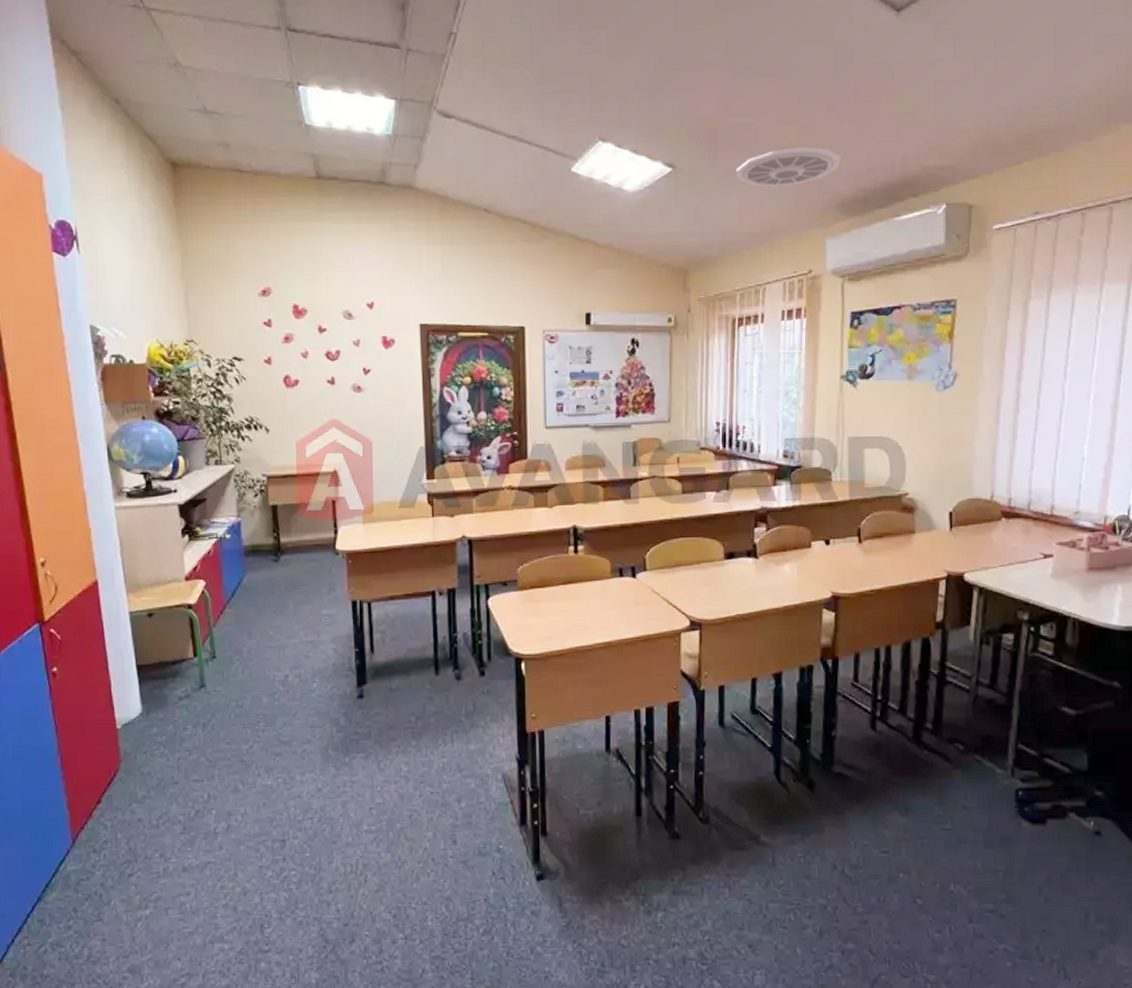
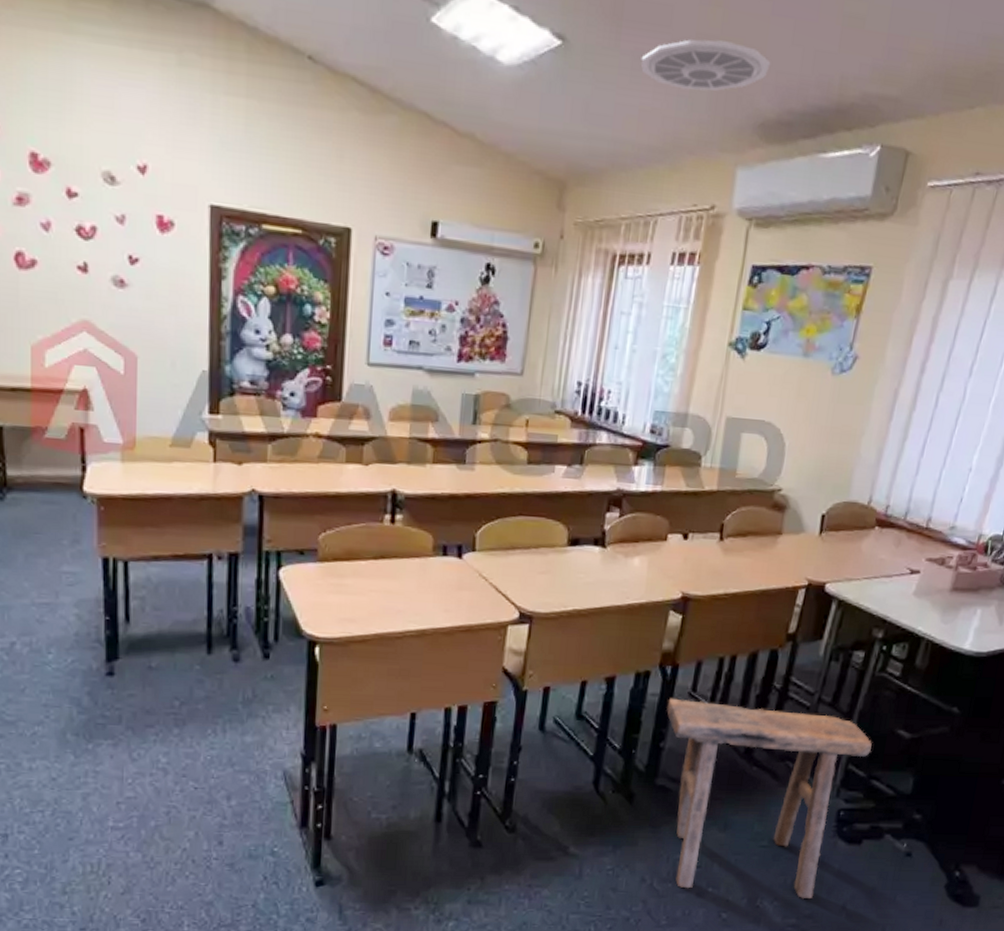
stool: none [833,689,1038,883] -> present [667,698,872,899]

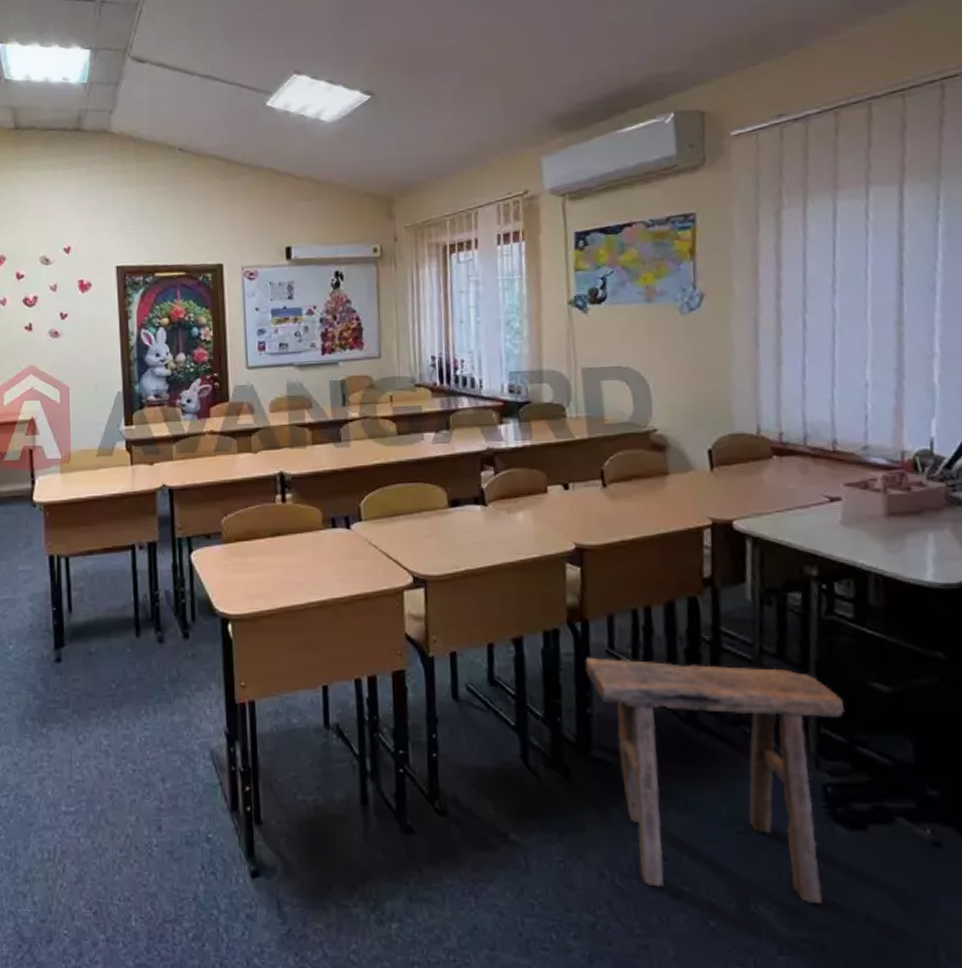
ceiling vent: present [641,39,771,91] -> none [438,64,553,108]

